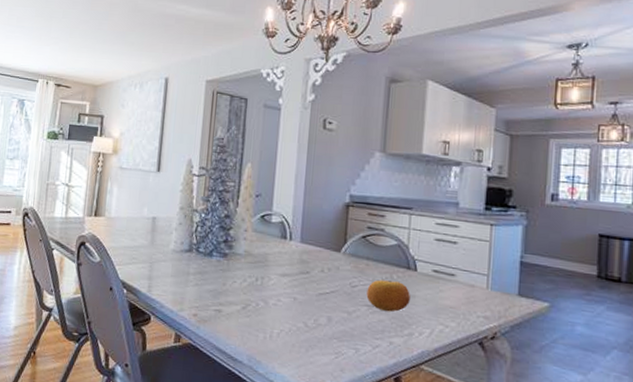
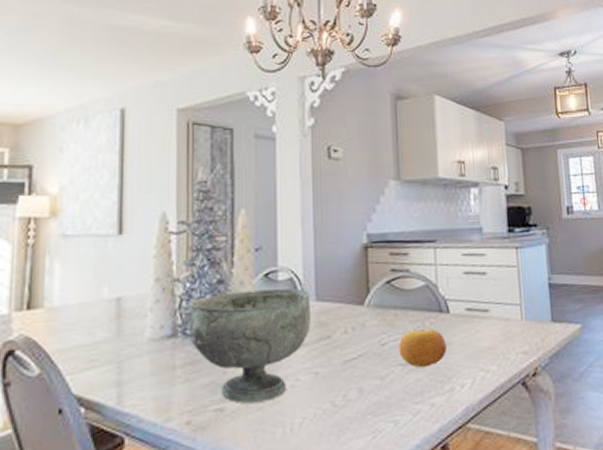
decorative bowl: none [201,225,296,312] -> present [189,288,311,404]

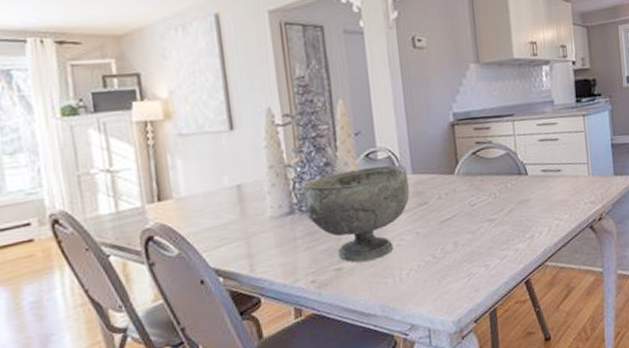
fruit: present [399,329,446,368] -> none [486,189,526,222]

